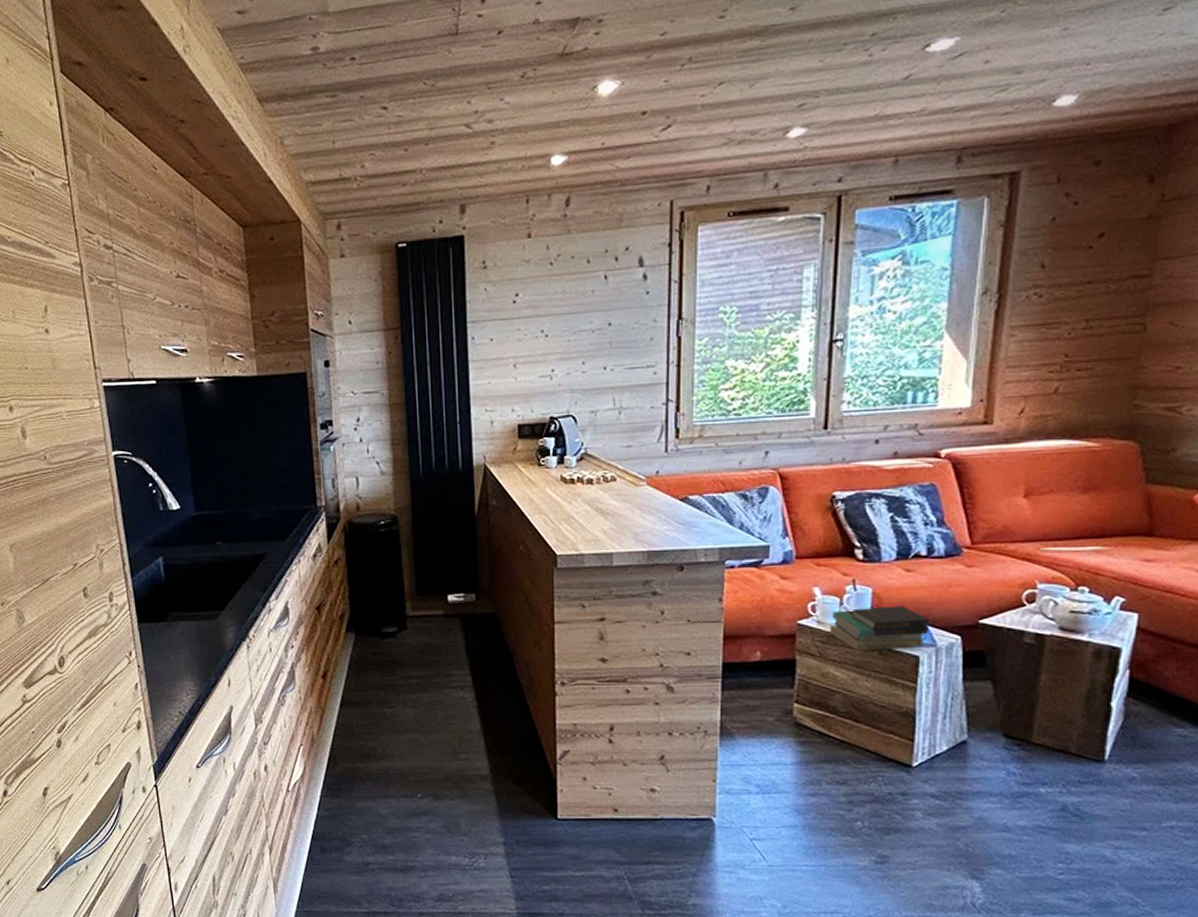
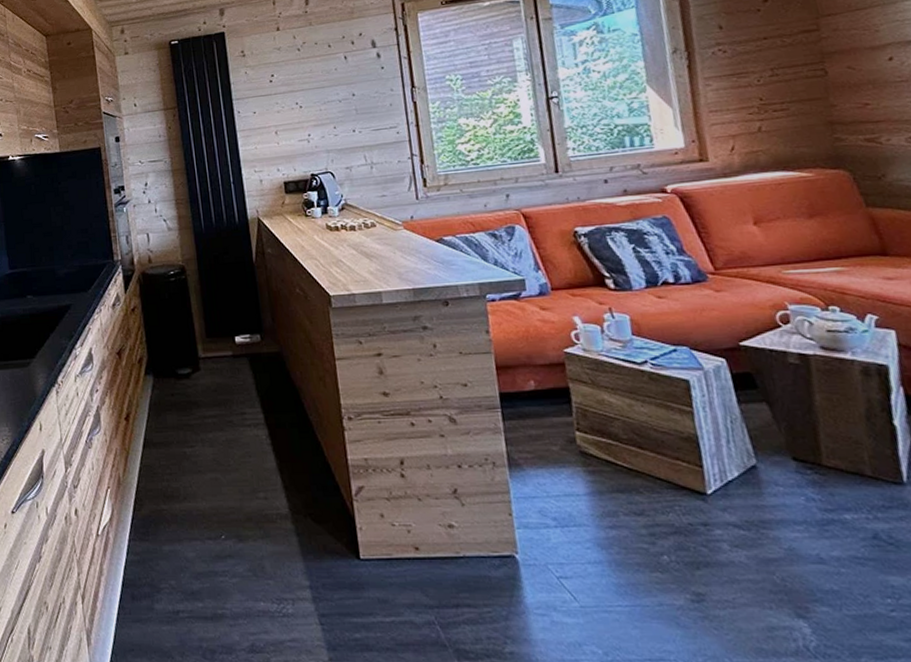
books: present [829,606,929,651] -> none [595,331,693,377]

